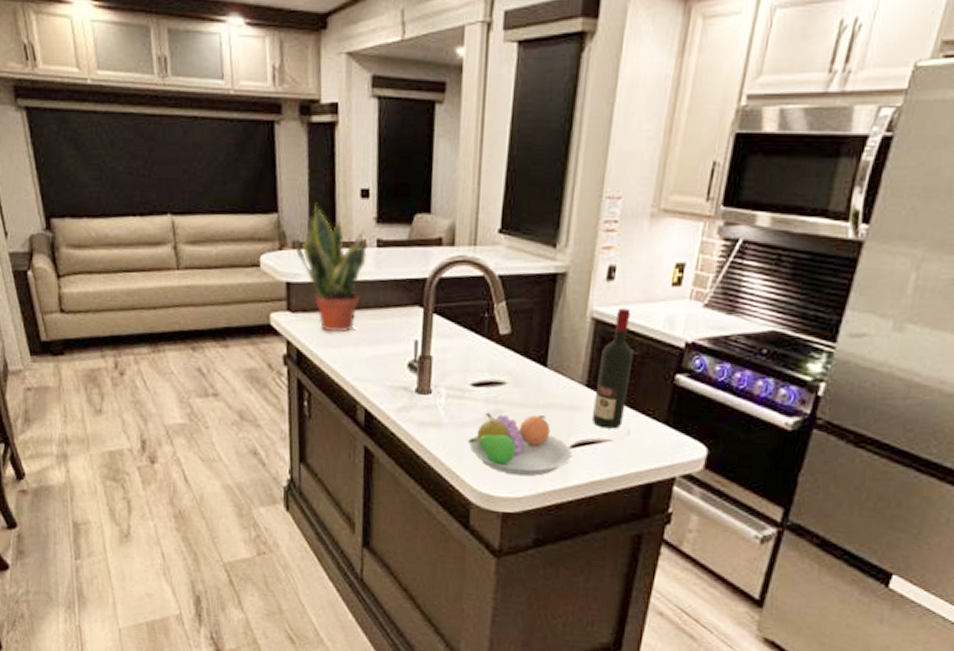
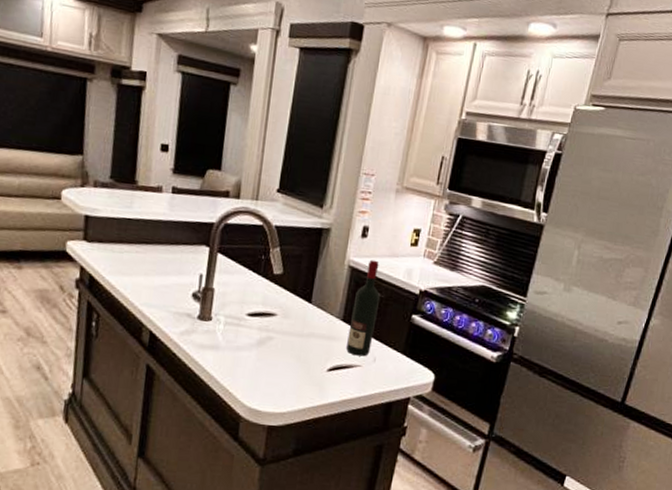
potted plant: present [296,203,367,333] -> none [97,150,163,263]
fruit bowl: present [468,412,572,477] -> none [241,338,329,395]

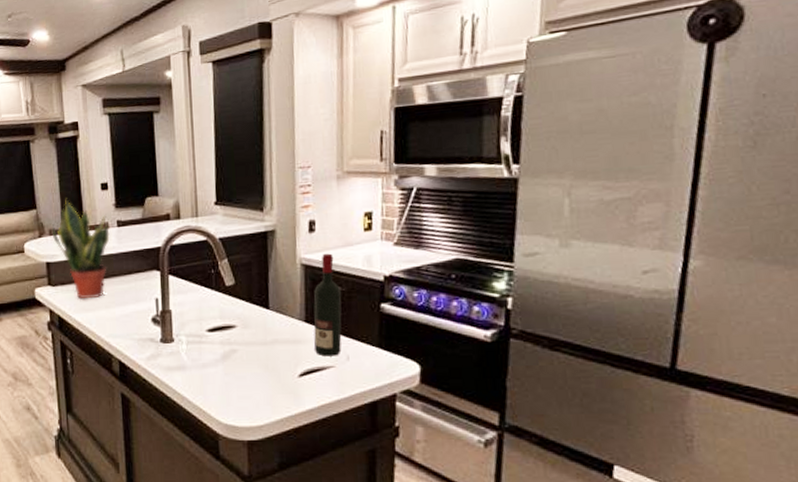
potted plant: none [97,150,163,263] -> present [53,198,110,300]

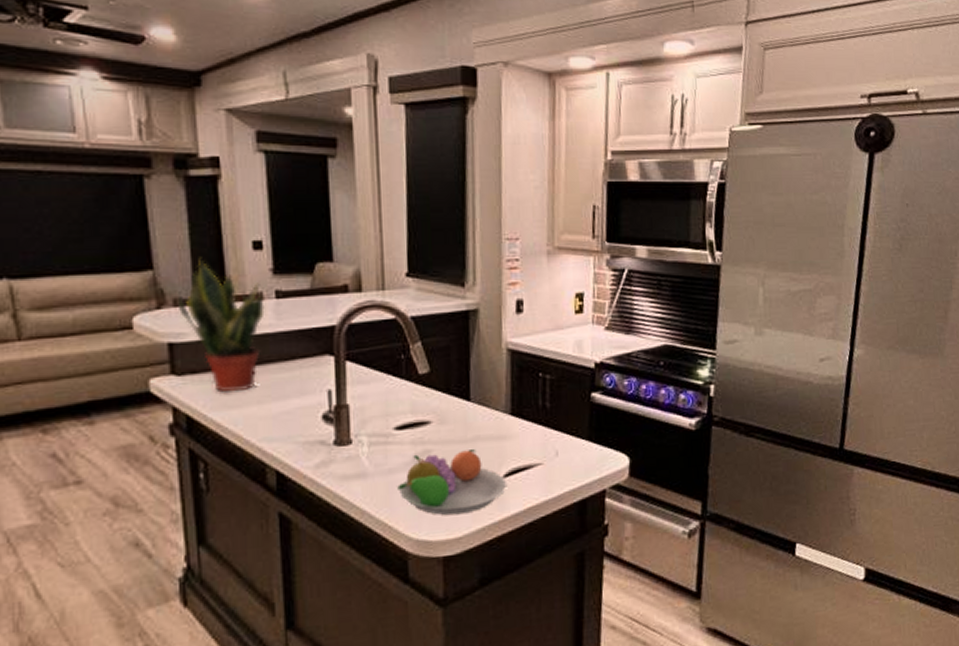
fruit bowl: none [210,351,301,406] -> present [397,449,506,516]
wine bottle: present [313,253,342,357] -> none [520,337,551,453]

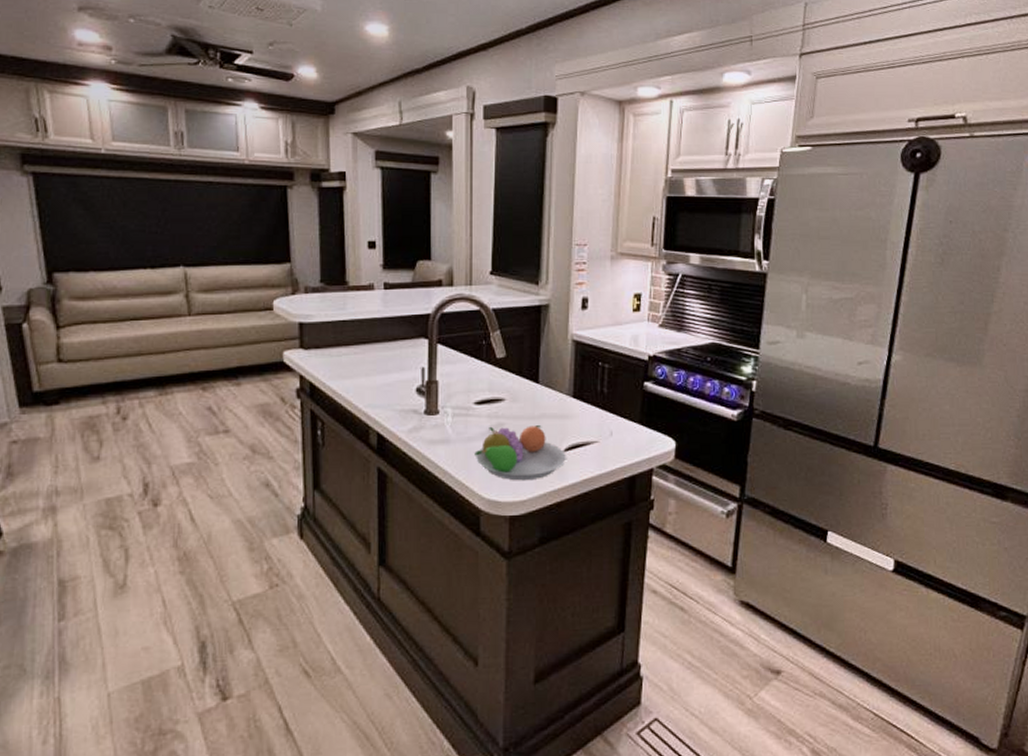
potted plant: present [179,257,265,393] -> none [309,253,375,365]

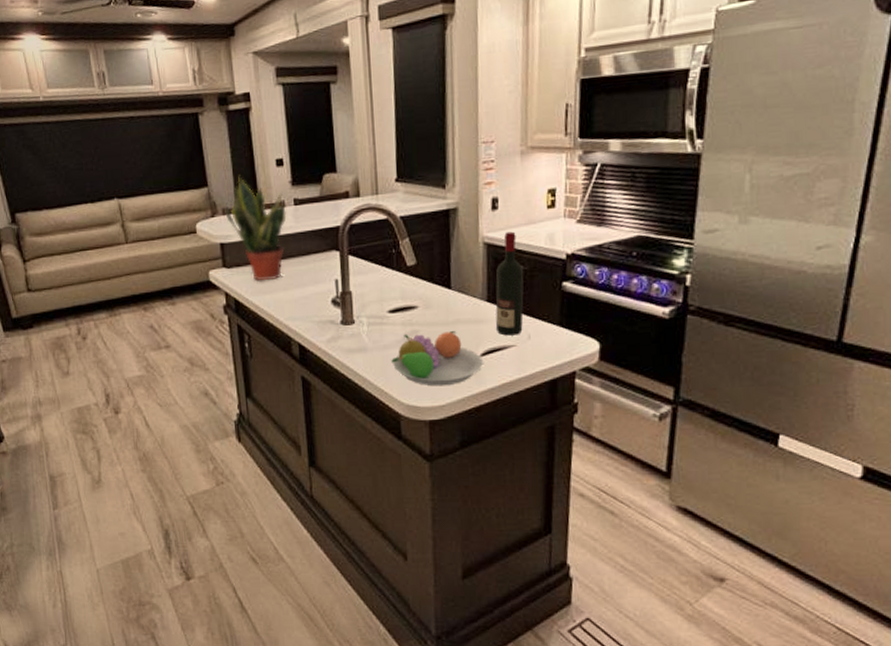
potted plant: none [309,253,375,365] -> present [226,175,287,282]
wine bottle: none [581,331,609,432] -> present [495,231,524,336]

